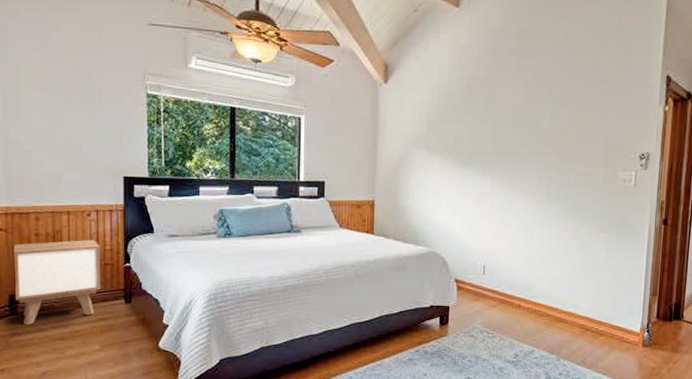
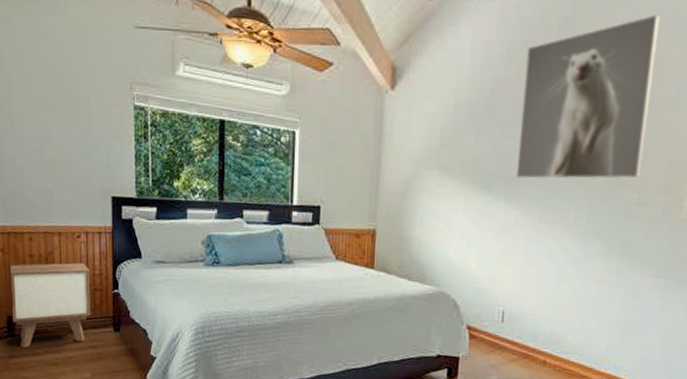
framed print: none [489,29,593,156] -> present [516,14,661,180]

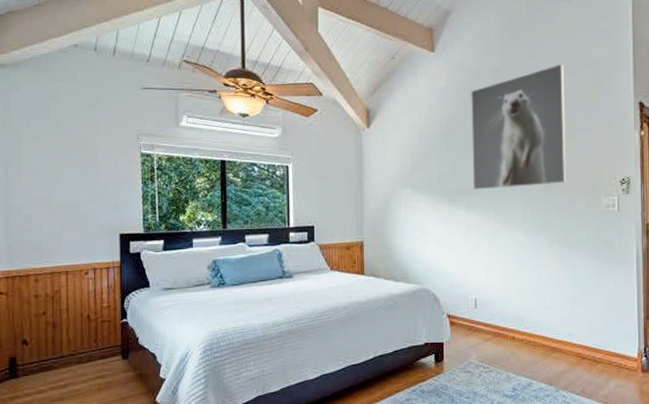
nightstand: present [10,262,91,348] -> none [14,297,99,388]

